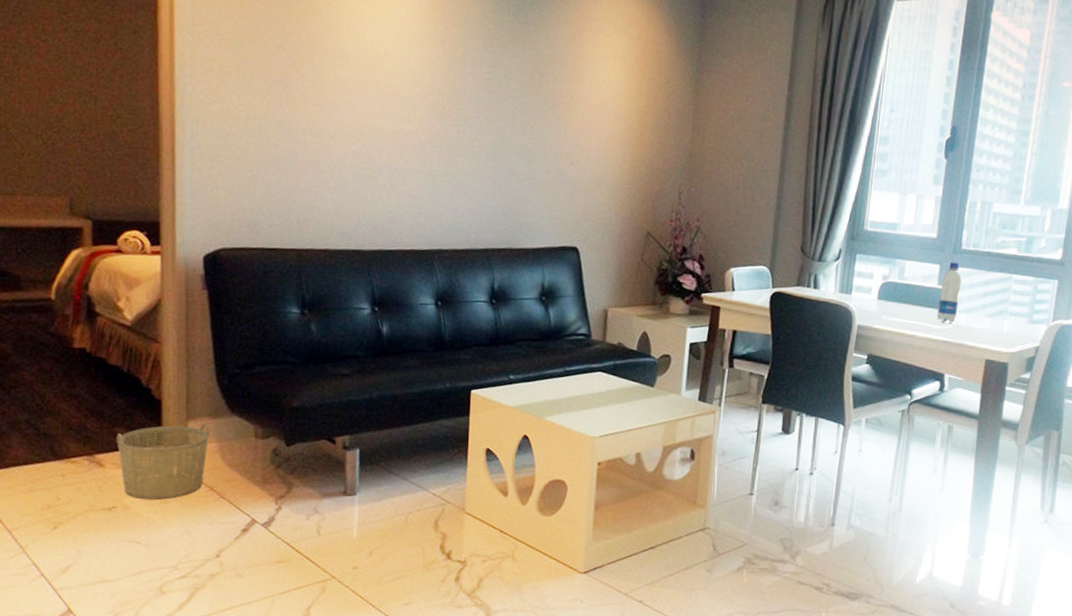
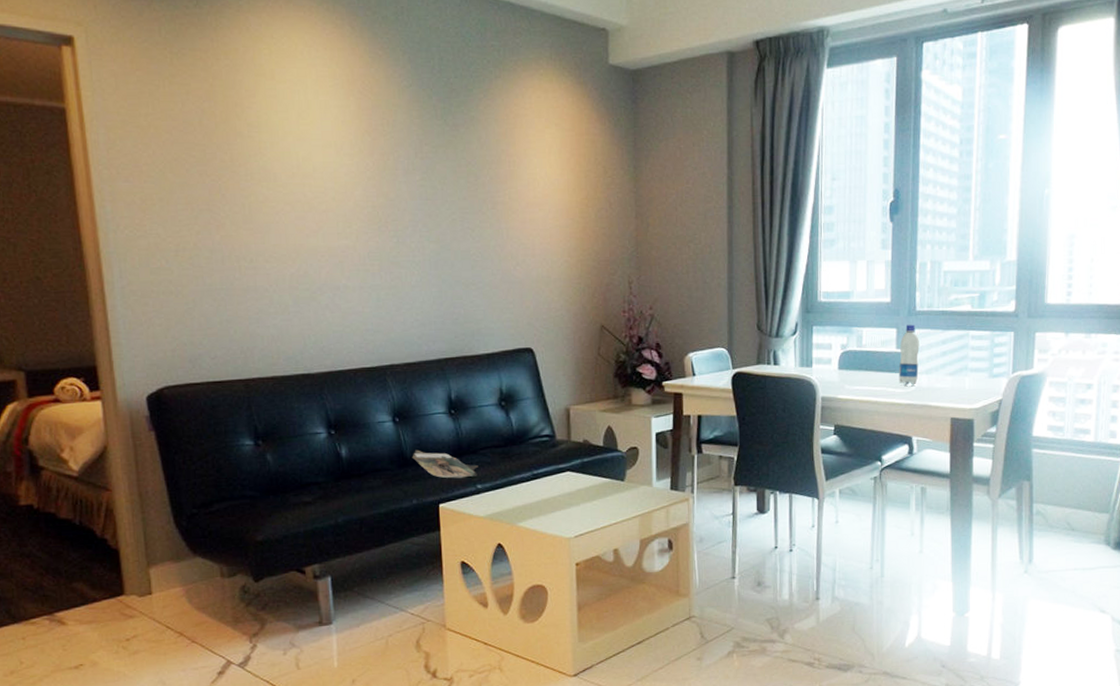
basket: present [116,422,210,499] -> none [75,566,174,653]
magazine: none [450,335,513,367] -> present [412,450,478,478]

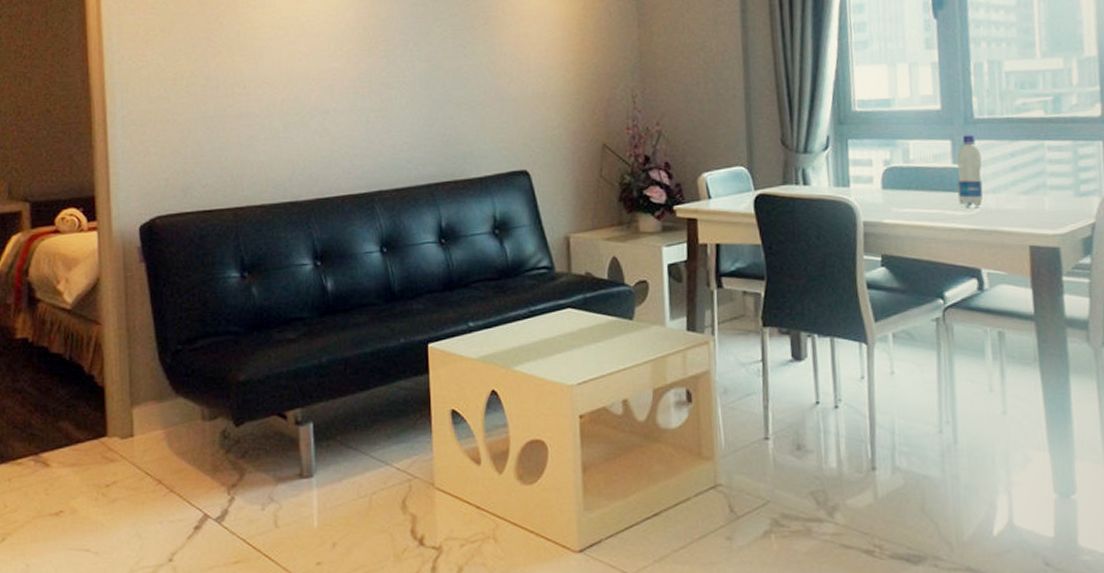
magazine: present [412,450,478,478] -> none [400,283,470,315]

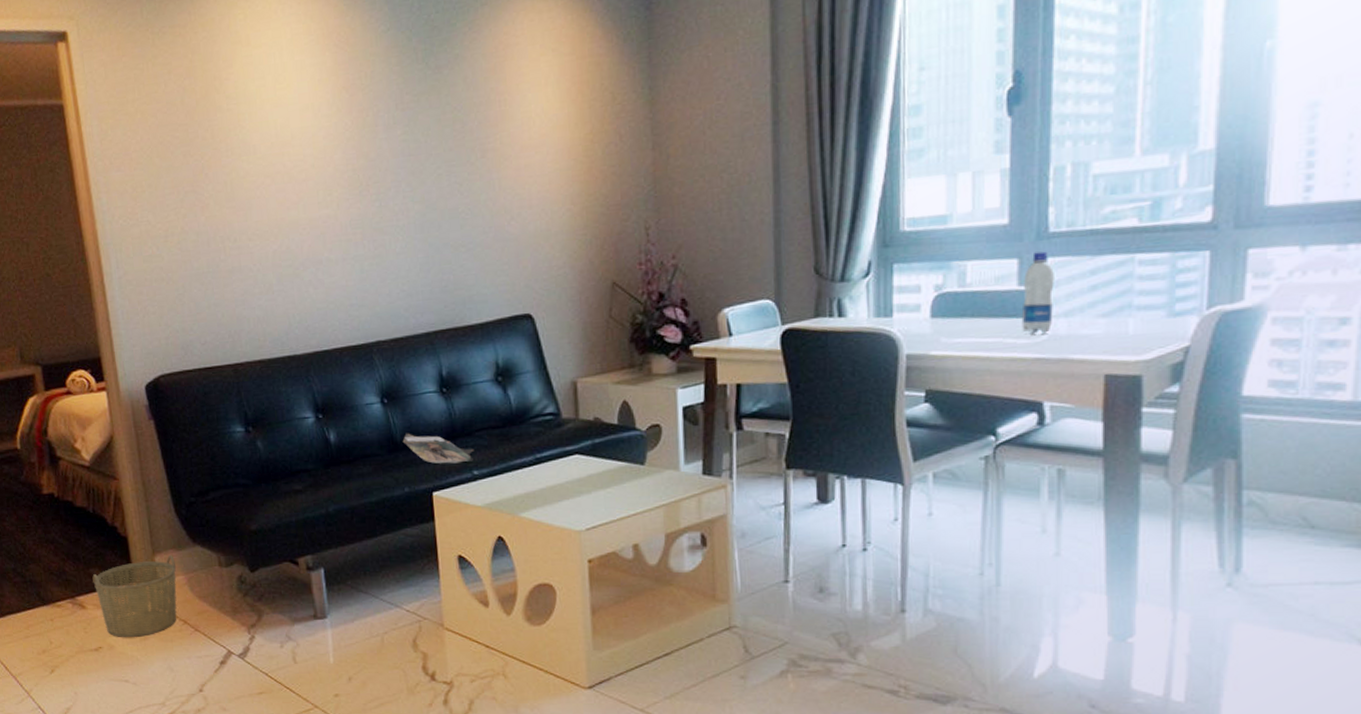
basket: none [61,407,156,499] -> present [92,554,177,637]
magazine: none [400,283,470,315] -> present [402,433,474,464]

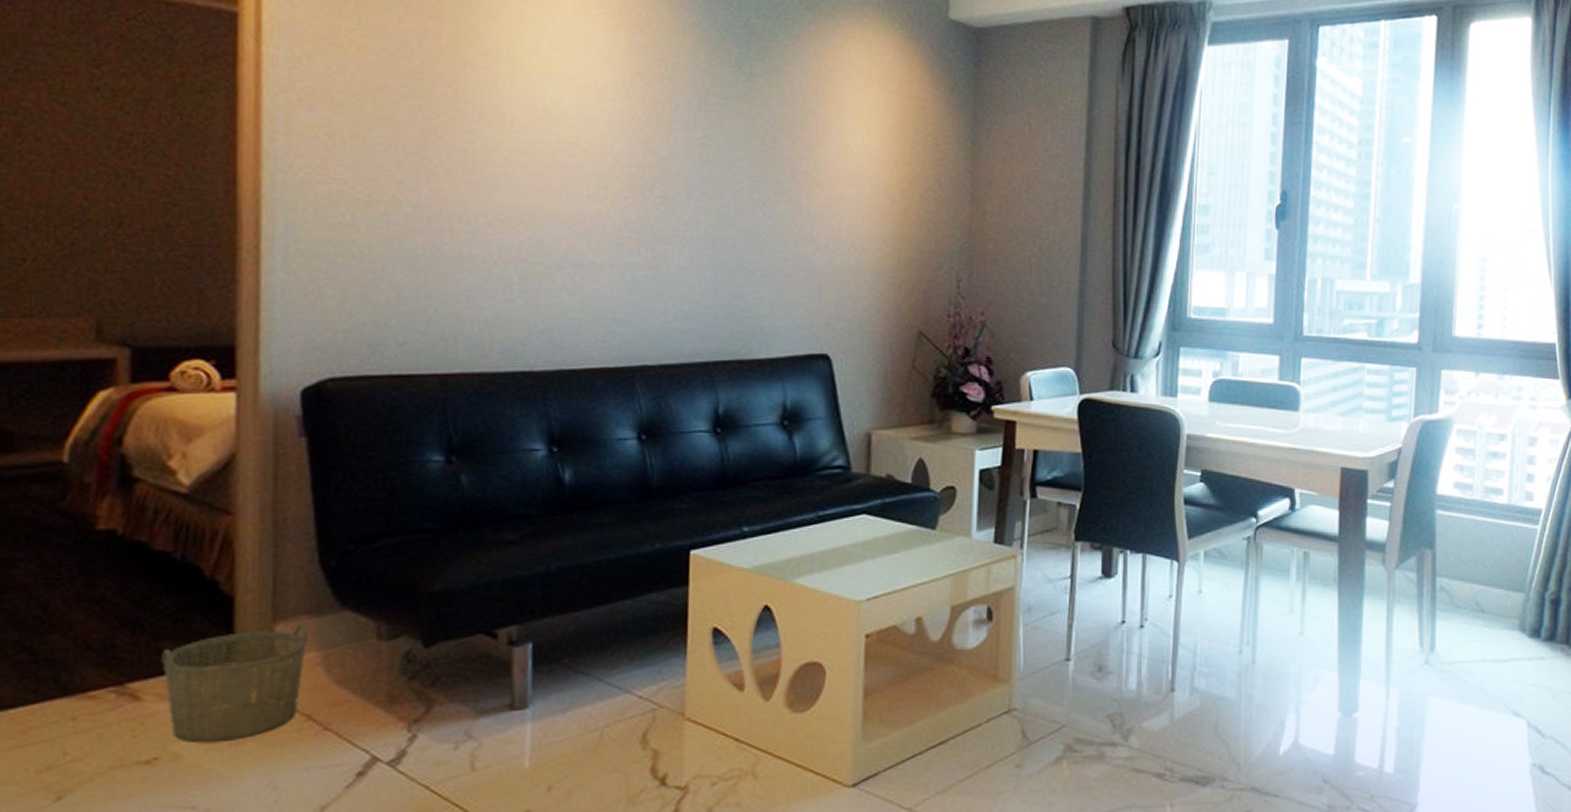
magazine: present [402,433,474,464] -> none [659,477,747,517]
bottle: present [1021,251,1054,335] -> none [1280,352,1306,427]

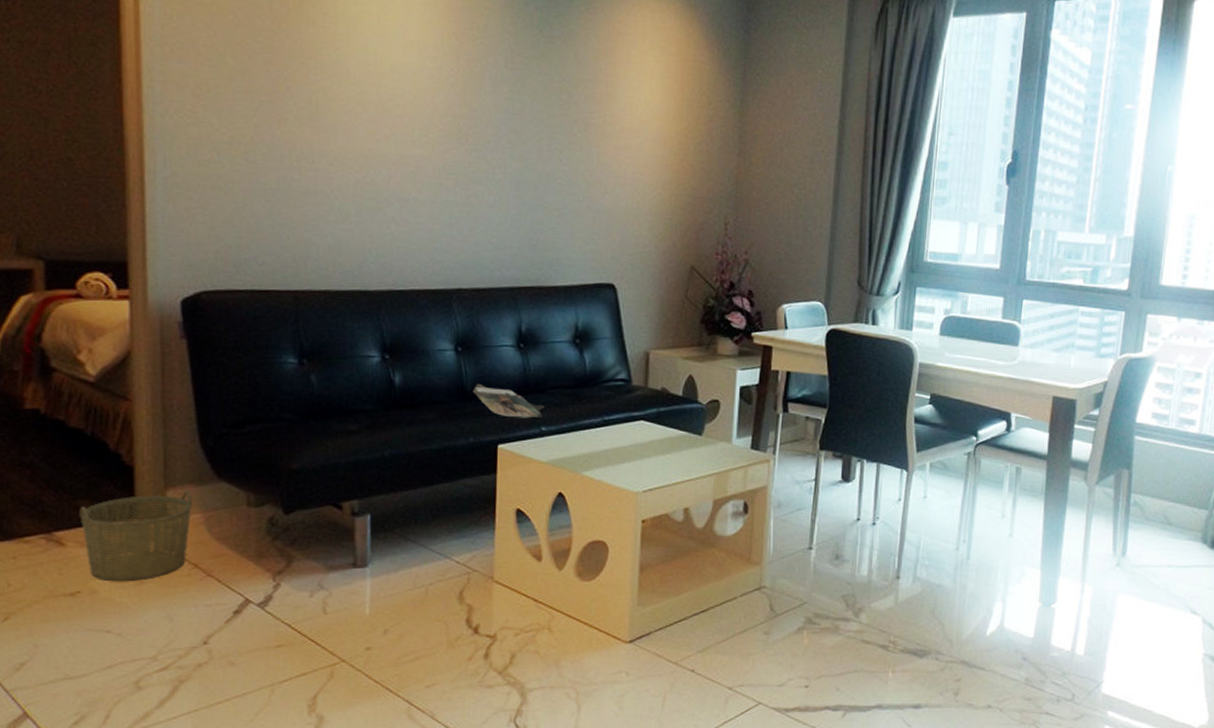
magazine: none [659,477,747,517] -> present [472,383,545,418]

